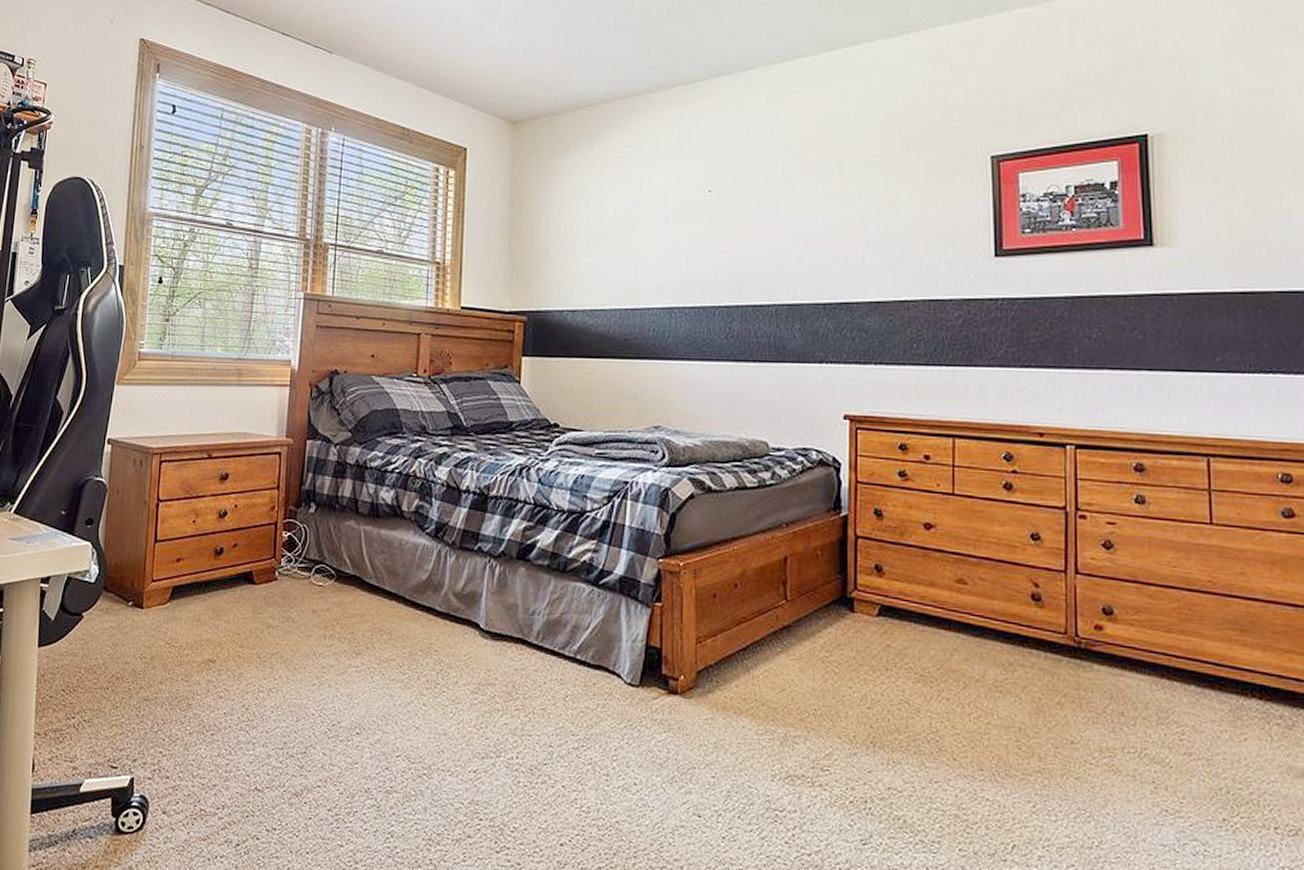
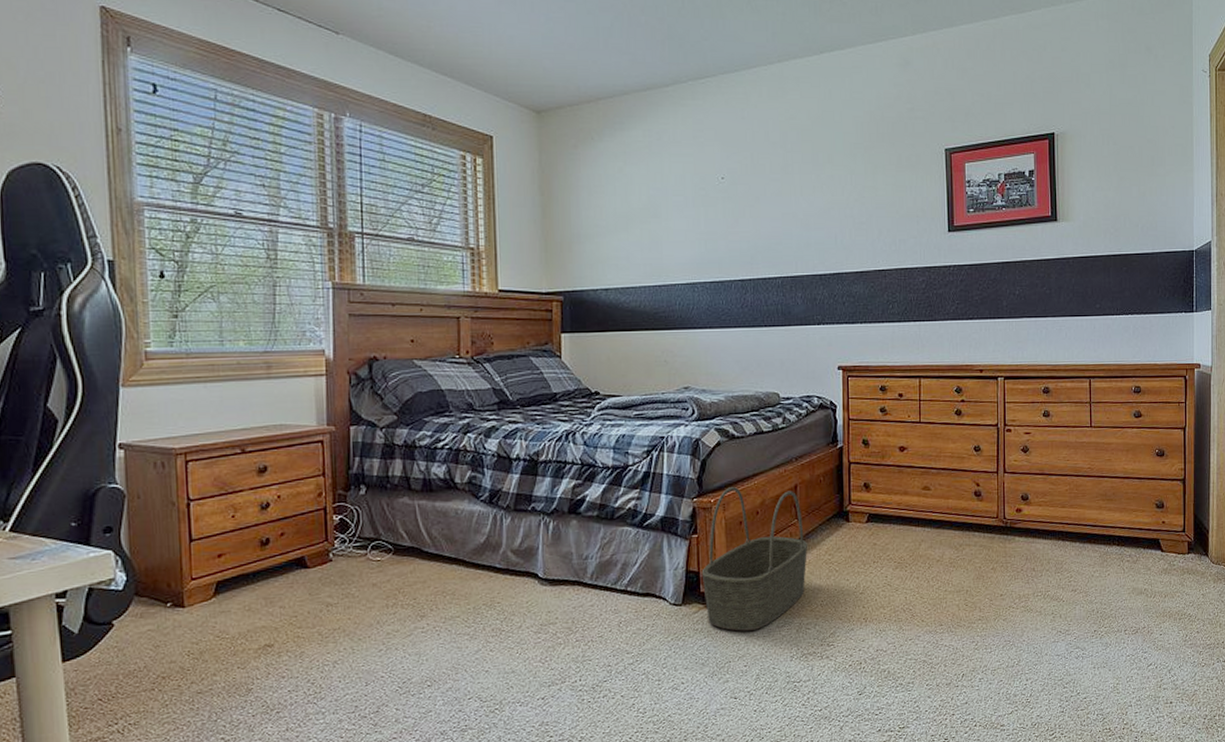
basket: none [664,550,798,733] -> present [701,487,807,631]

